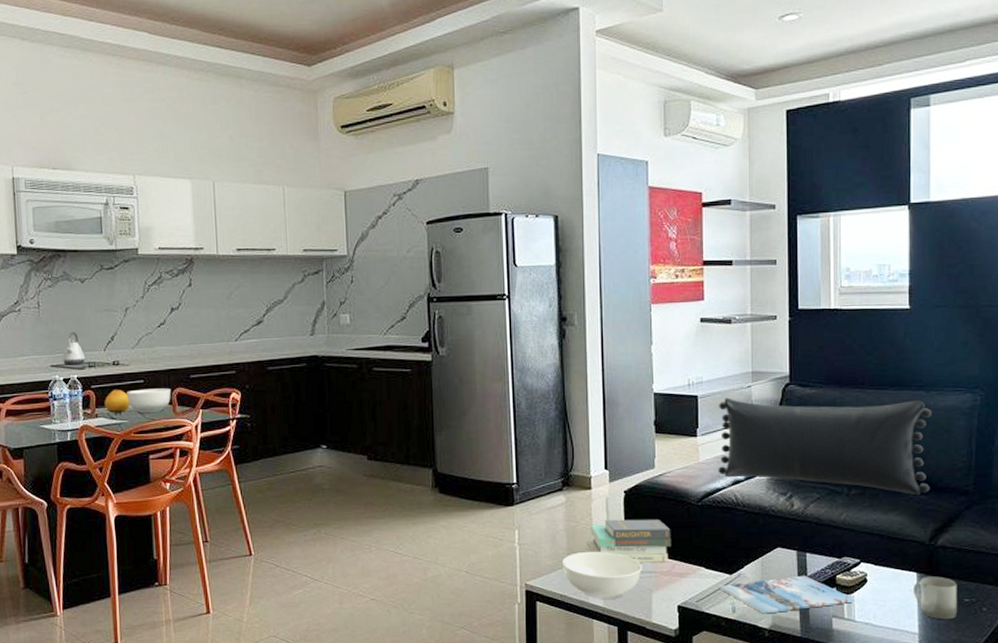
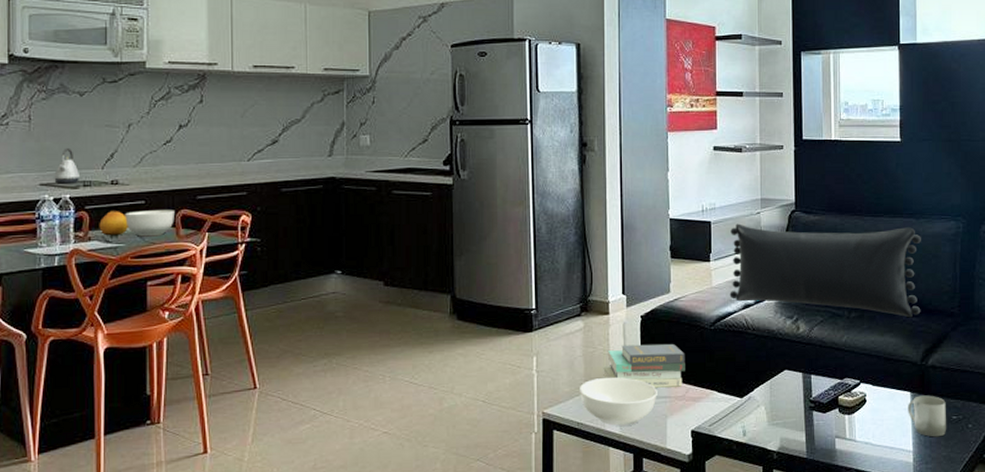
magazine: present [719,575,855,614] -> none [731,397,856,437]

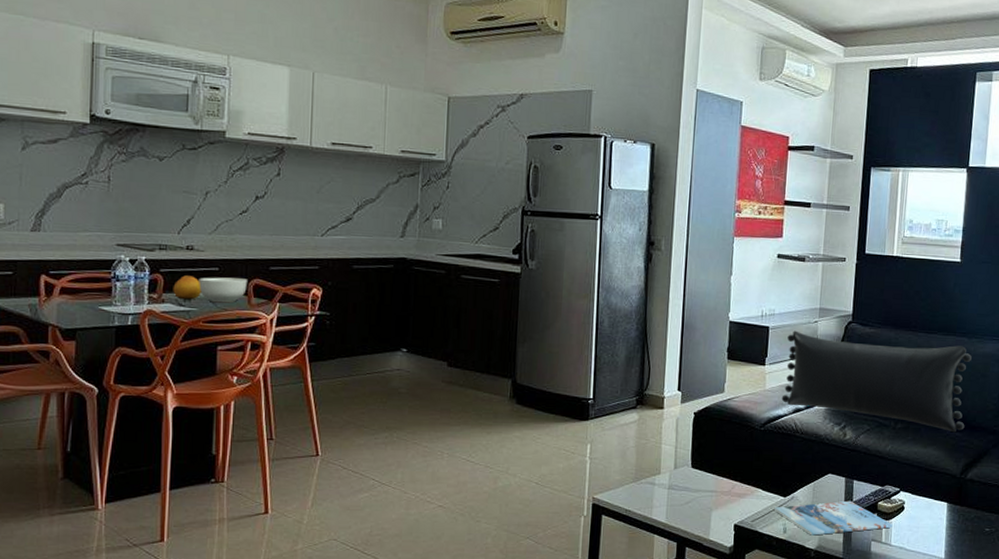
kettle: present [54,147,81,184] -> none [131,210,157,246]
bowl: present [579,377,657,427] -> none [629,469,705,517]
books: present [603,343,685,388] -> none [654,439,734,483]
magazine: none [731,397,856,437] -> present [774,500,893,536]
cup: present [908,395,947,437] -> none [943,507,981,547]

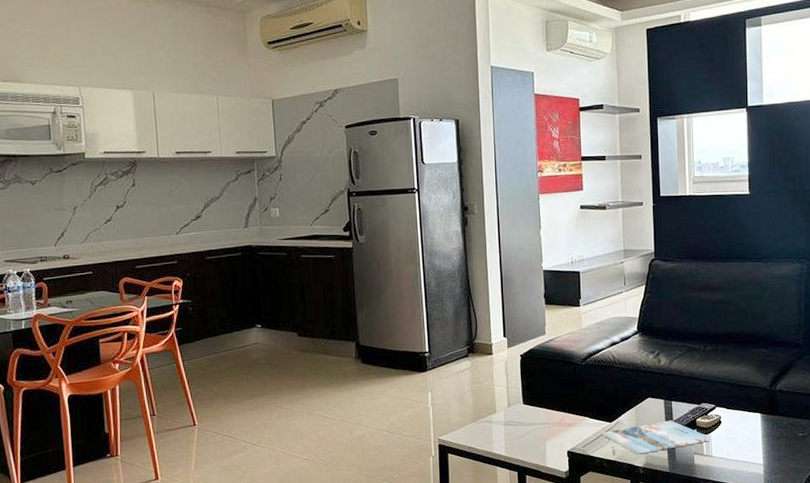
fruit: present [173,275,202,300] -> none [56,281,80,303]
bowl: present [199,277,249,303] -> none [77,278,119,302]
pillow: present [781,330,972,433] -> none [597,270,769,350]

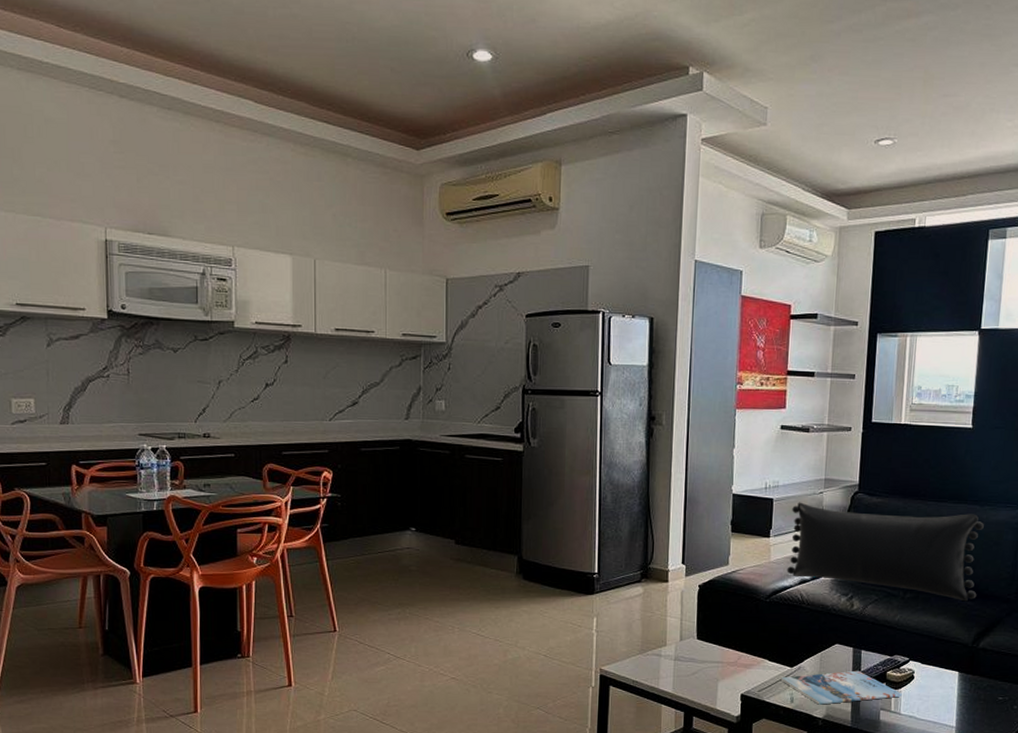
pillow: none [597,270,769,350] -> present [787,502,984,602]

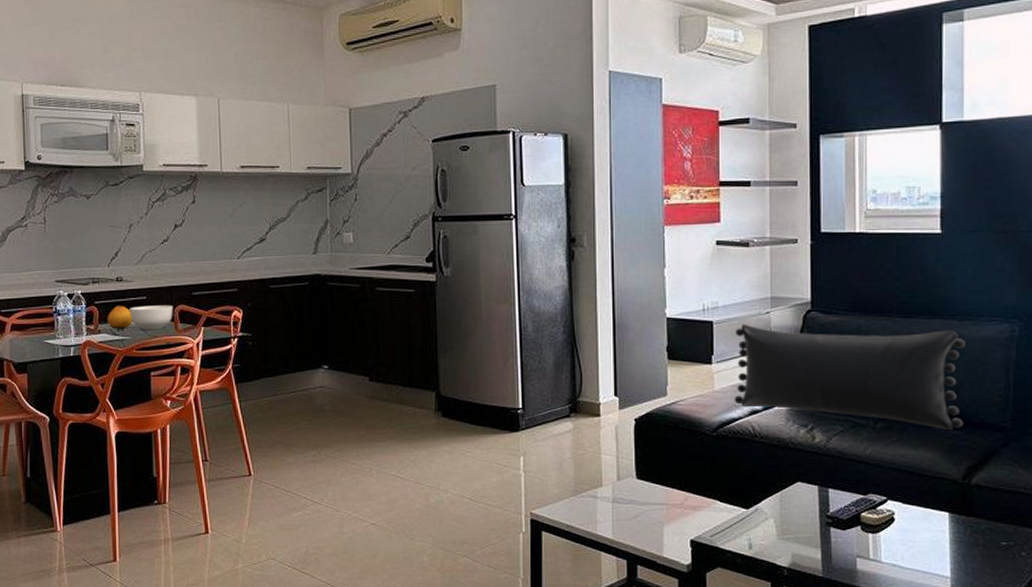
fruit: none [193,462,220,486] -> present [107,306,133,329]
bowl: none [217,463,263,488] -> present [129,305,174,330]
magazine: present [780,670,902,705] -> none [735,512,881,552]

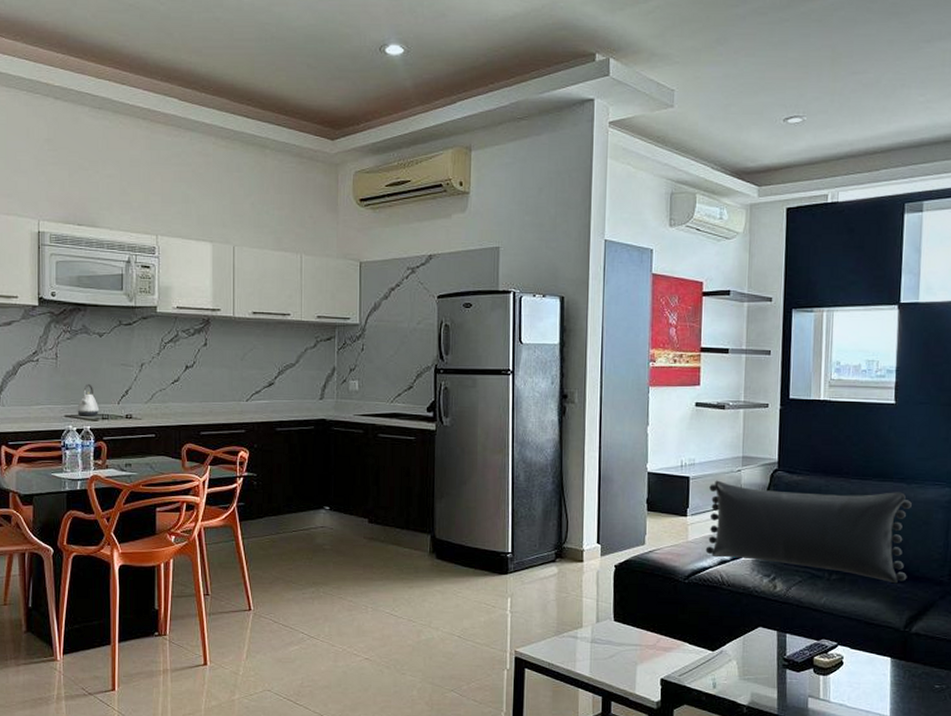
kettle: none [67,247,90,281] -> present [77,383,100,416]
fruit: present [107,306,133,329] -> none [115,442,140,465]
bowl: present [129,305,174,330] -> none [138,443,182,467]

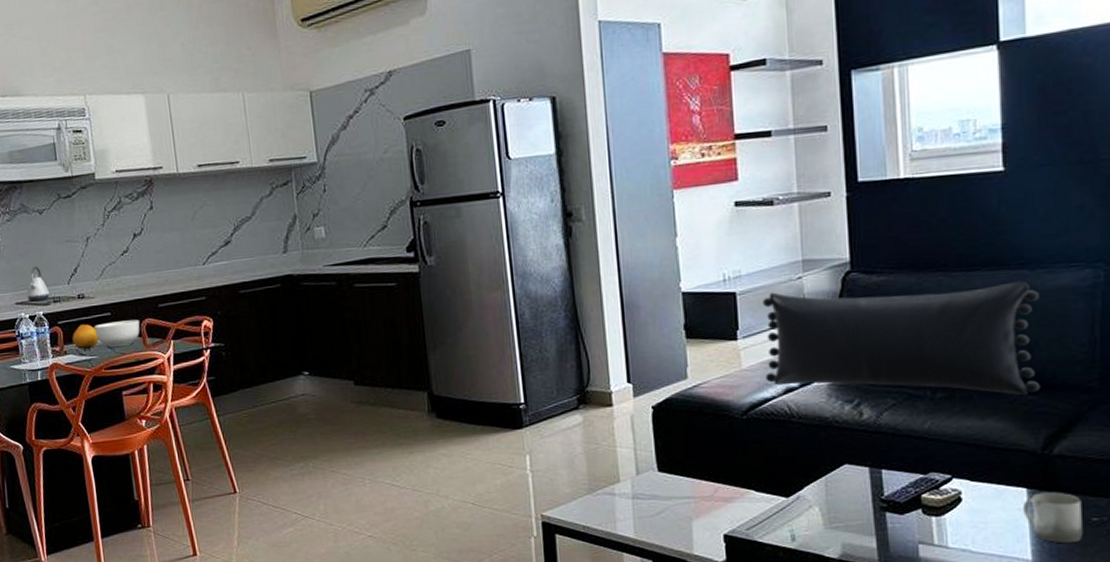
fruit: none [115,442,140,465] -> present [72,324,99,349]
bowl: none [138,443,182,467] -> present [94,319,140,348]
cup: none [887,662,929,705] -> present [1023,492,1084,544]

